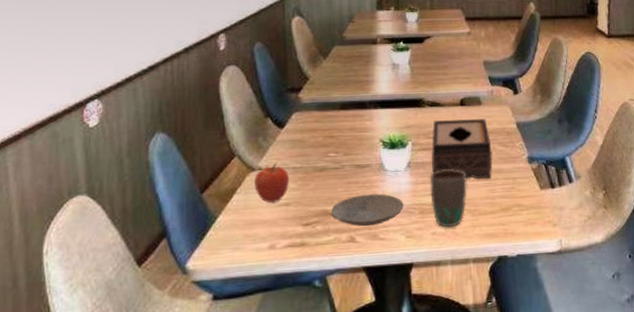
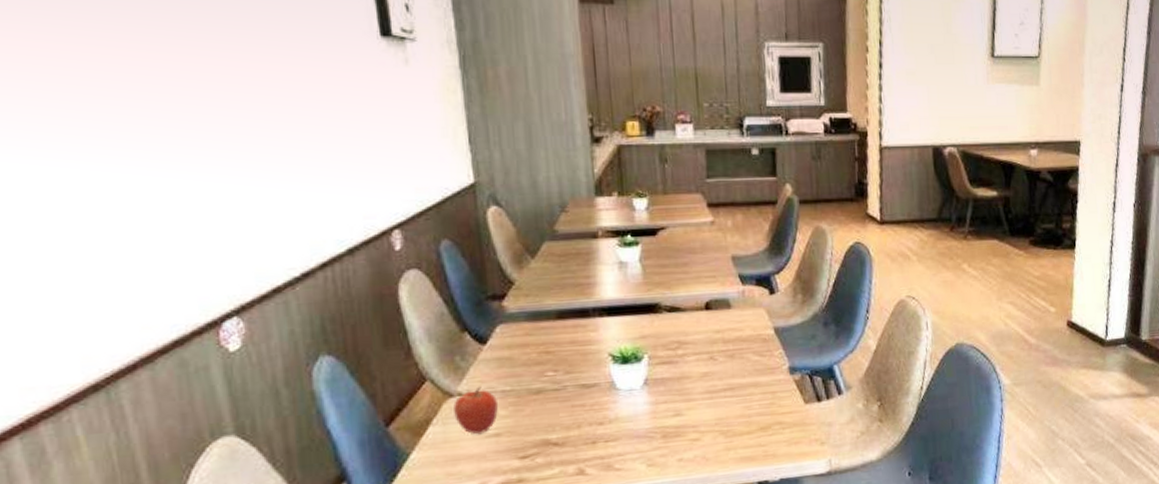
plate: present [330,194,404,227] -> none [552,417,643,456]
mug: present [430,169,467,228] -> none [672,384,718,453]
tissue box: present [431,119,492,179] -> none [672,324,747,395]

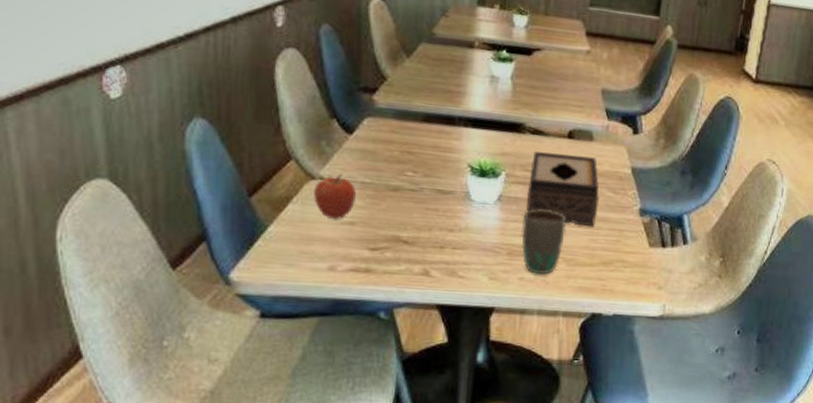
tissue box: none [672,324,747,395] -> present [525,152,599,226]
mug: none [672,384,718,453] -> present [522,209,567,275]

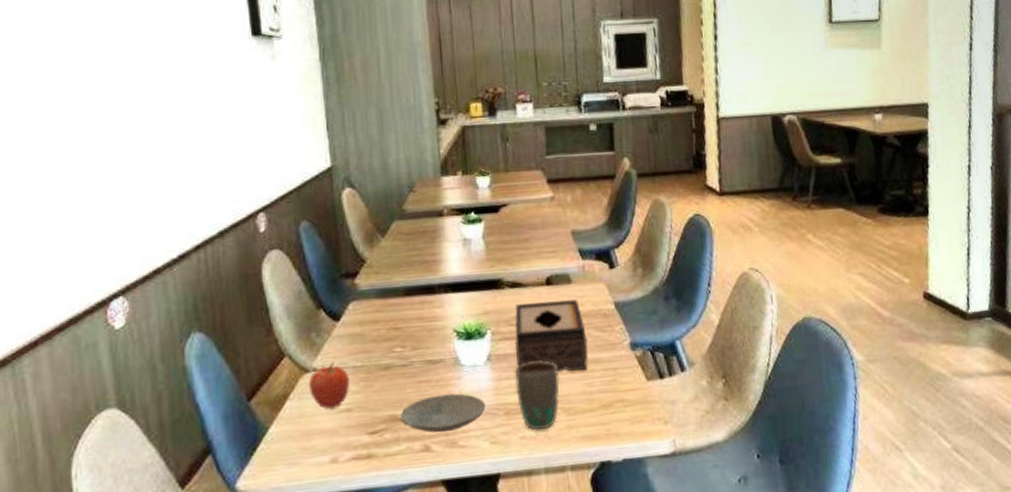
plate: none [402,224,490,261] -> present [399,393,486,433]

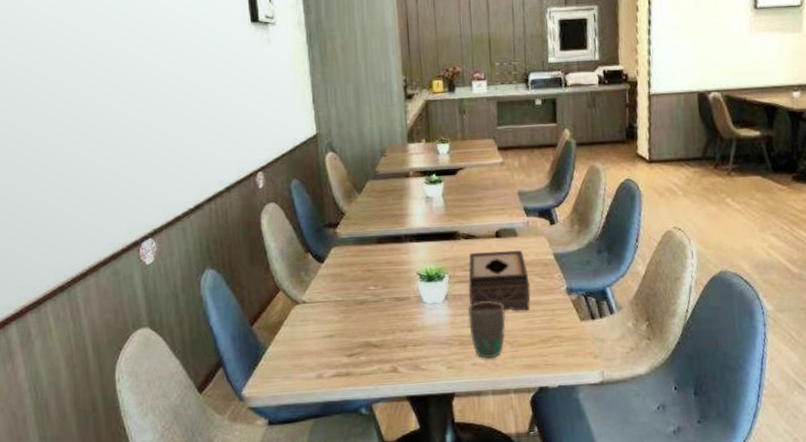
apple: present [309,361,350,410] -> none [299,296,333,335]
plate: present [399,393,486,433] -> none [372,326,444,358]

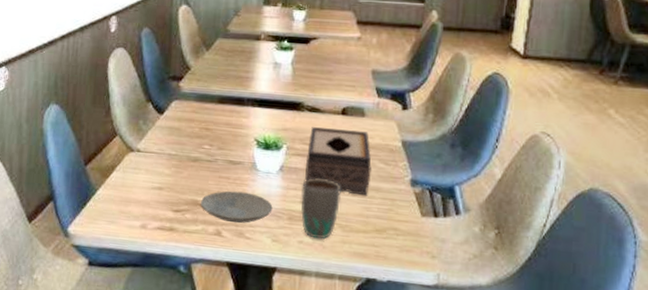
plate: none [372,326,444,358] -> present [200,191,273,224]

